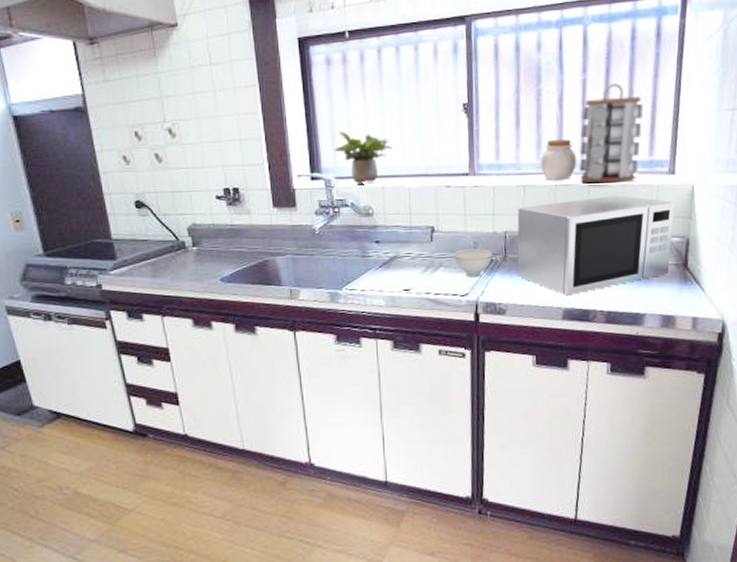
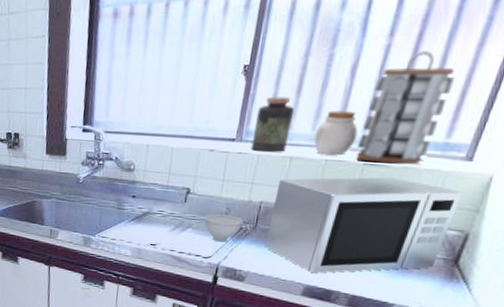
potted plant: present [333,132,392,184] -> none [107,87,163,140]
jar: none [484,130,518,184] -> present [251,96,295,153]

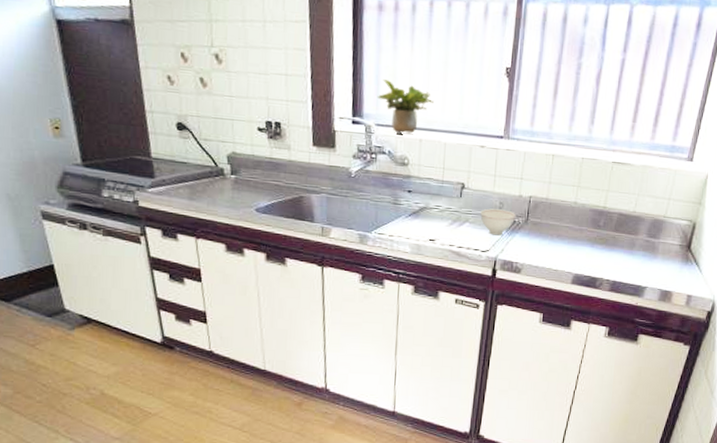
potted plant: none [107,87,163,140] -> present [377,80,434,134]
jar: present [251,96,295,153] -> none [518,98,553,150]
microwave: present [264,177,464,274] -> none [536,174,689,263]
jar: present [313,110,358,156] -> none [570,114,606,155]
spice rack: present [356,51,455,165] -> none [606,67,674,164]

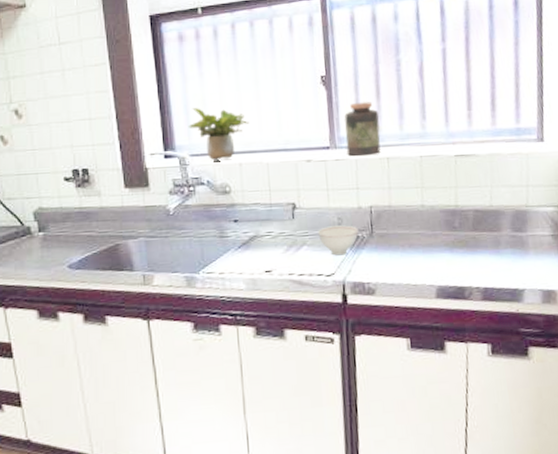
jar: none [518,98,553,150] -> present [344,102,381,157]

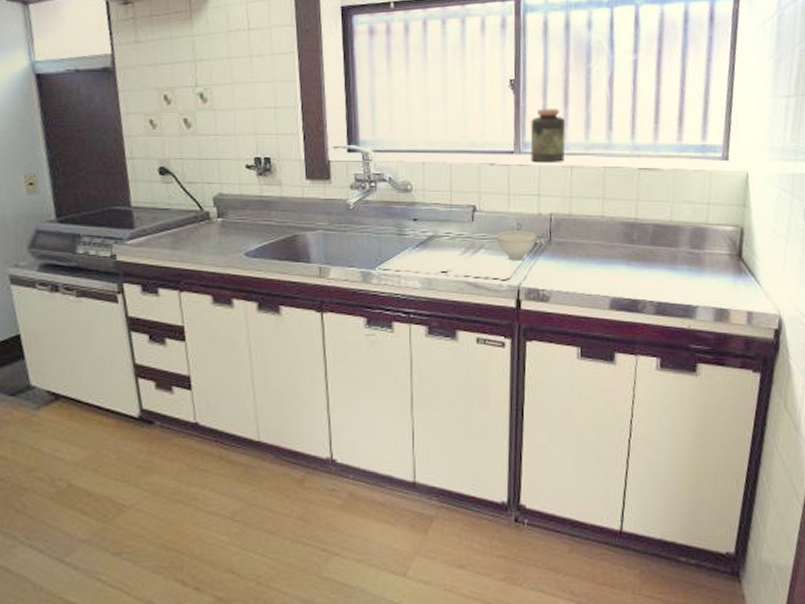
potted plant: present [187,108,249,161] -> none [373,103,435,158]

